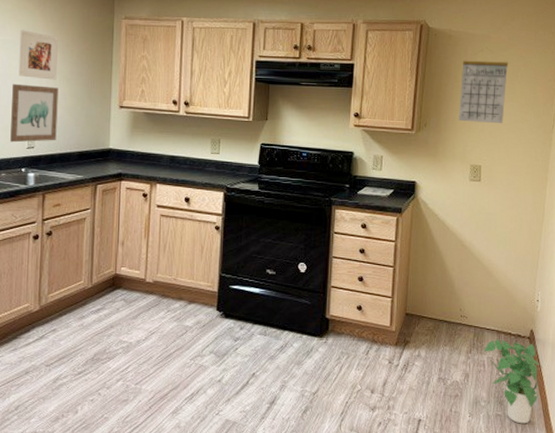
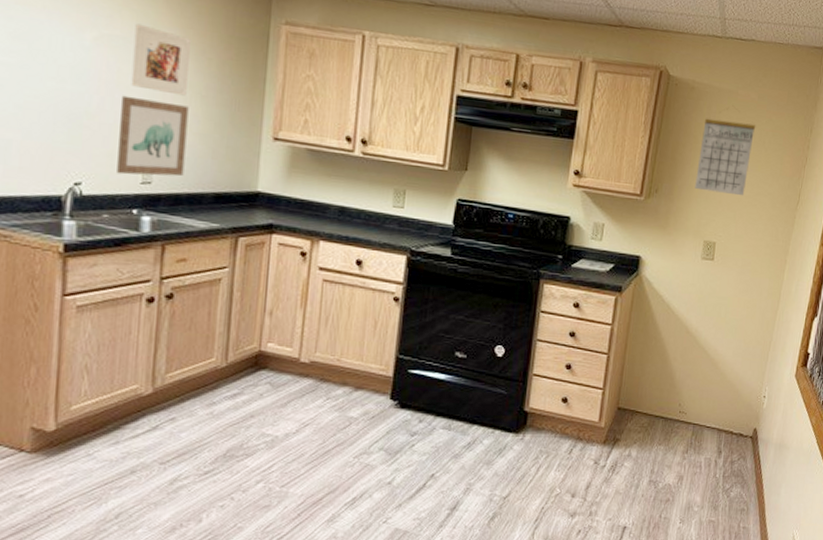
potted plant: present [484,339,543,424] -> none [702,438,764,531]

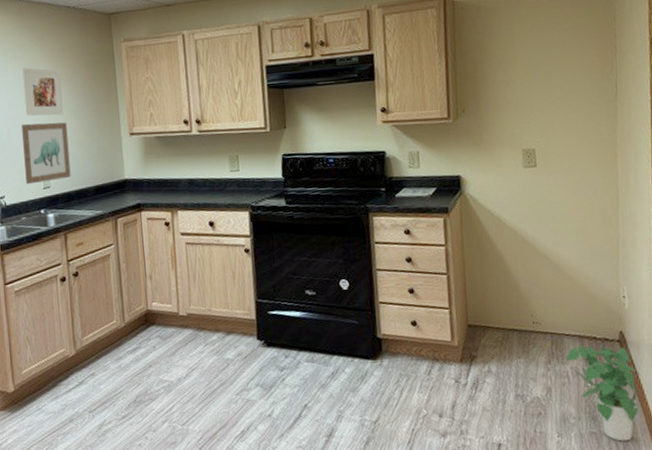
calendar: present [695,105,756,196] -> none [498,14,555,102]
potted plant: none [702,438,764,531] -> present [566,345,641,442]

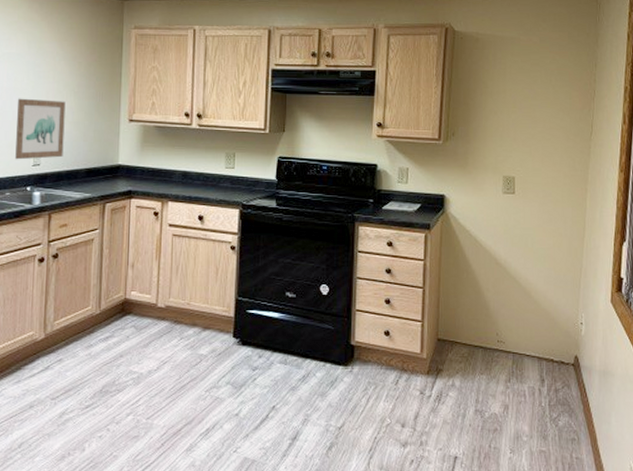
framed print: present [22,67,64,116] -> none [24,42,65,94]
potted plant: present [566,345,641,442] -> none [524,367,591,461]

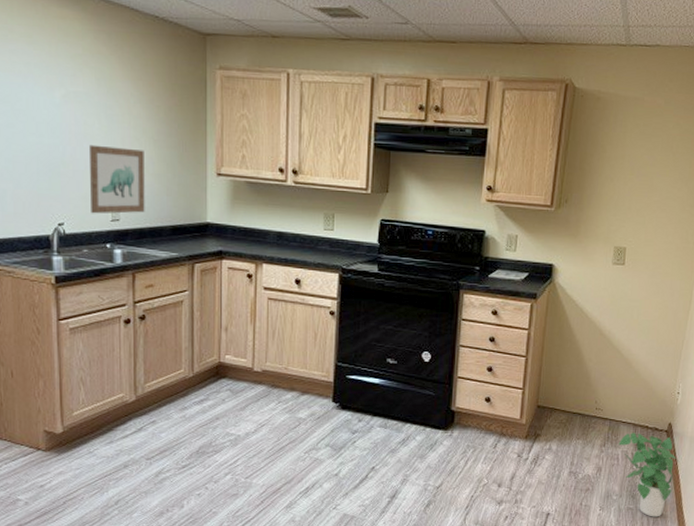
potted plant: none [524,367,591,461] -> present [618,432,680,517]

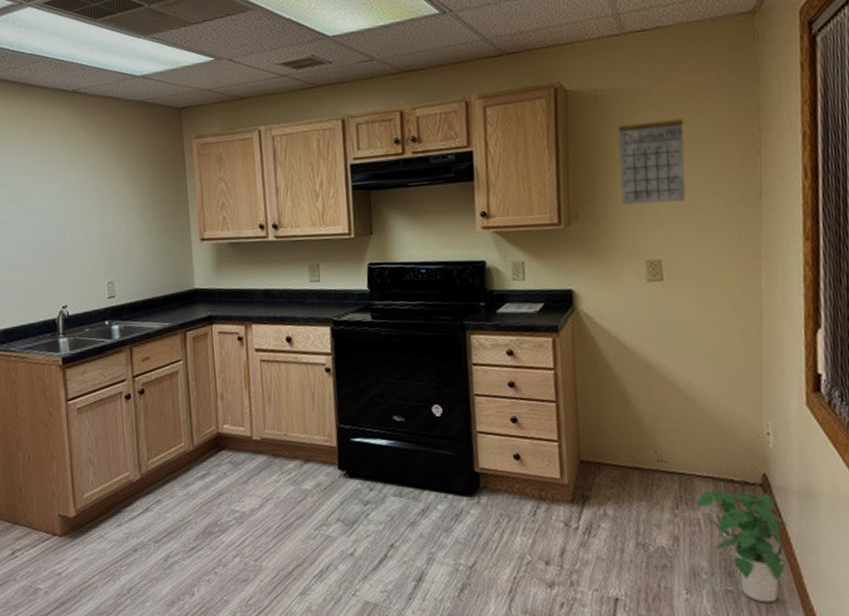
wall art: present [90,144,145,214] -> none [86,226,137,294]
calendar: none [604,112,663,201] -> present [618,104,686,206]

